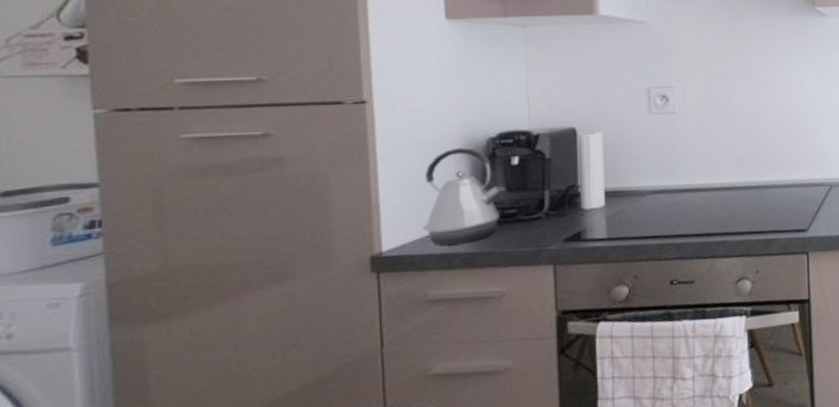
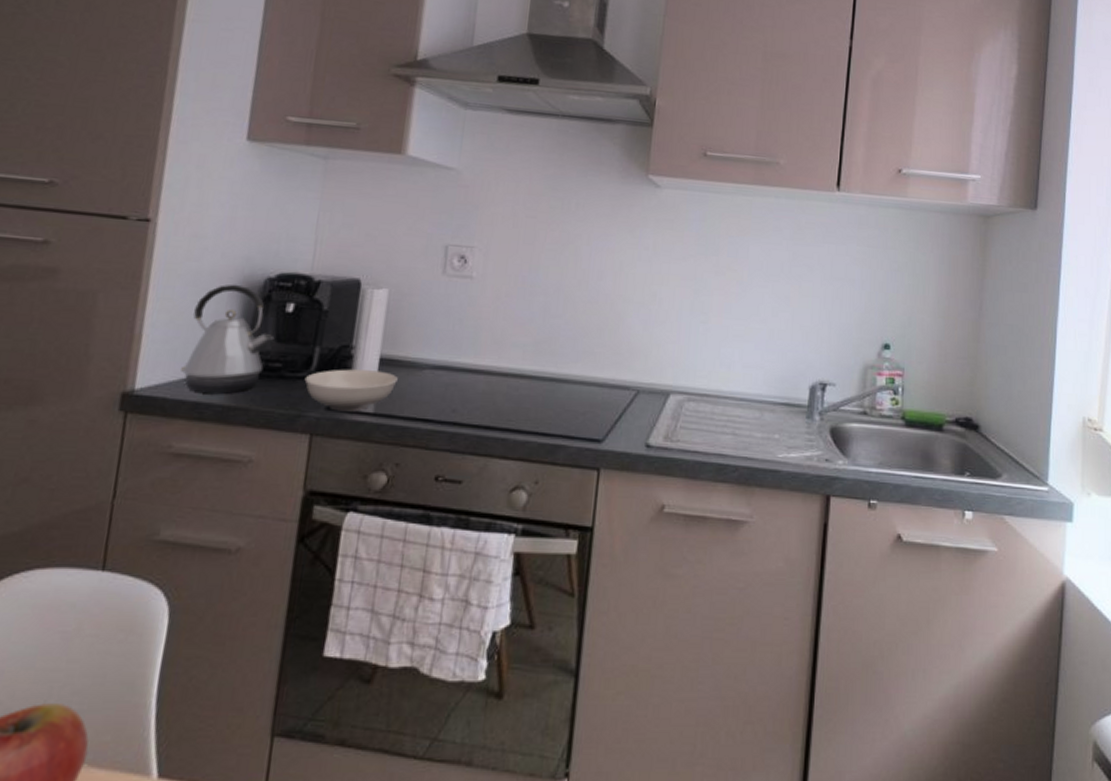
bowl: none [540,202,624,242] -> present [304,369,398,412]

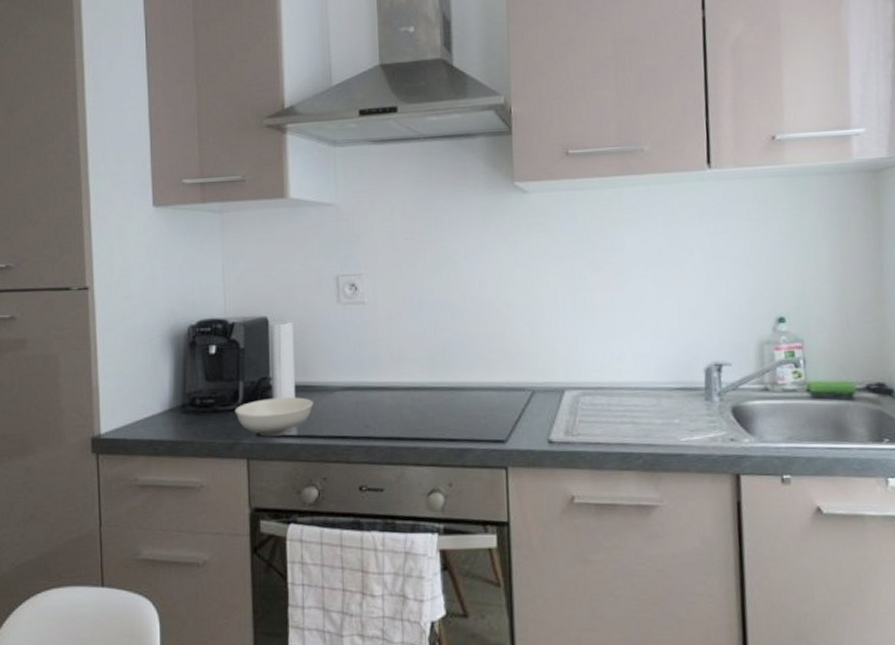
kettle: present [181,284,275,394] -> none [134,334,204,431]

